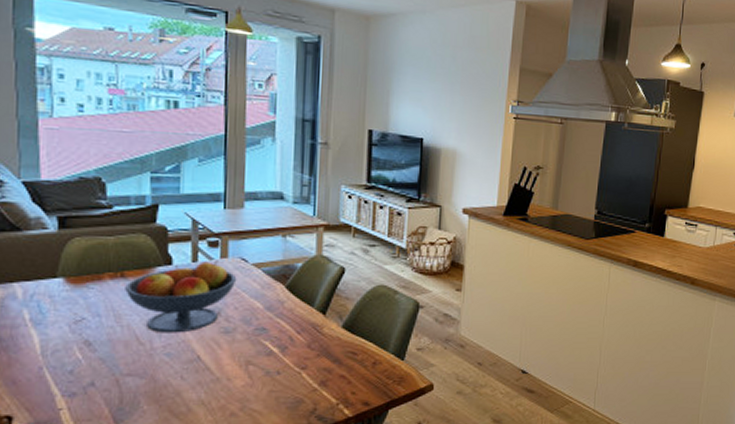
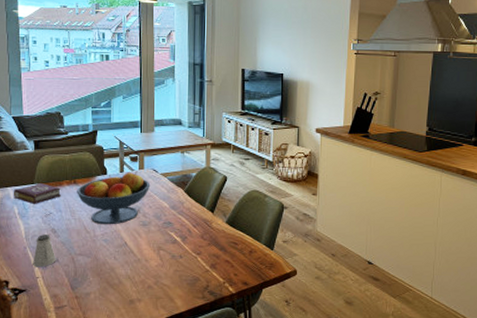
book: none [21,277,102,306] -> present [13,183,62,204]
saltshaker: none [53,349,91,395] -> present [33,235,56,267]

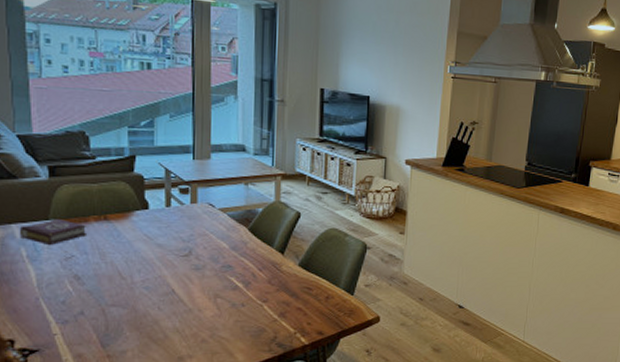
saltshaker: present [33,235,56,267] -> none [48,282,81,322]
fruit bowl: present [77,171,151,225] -> none [108,205,206,270]

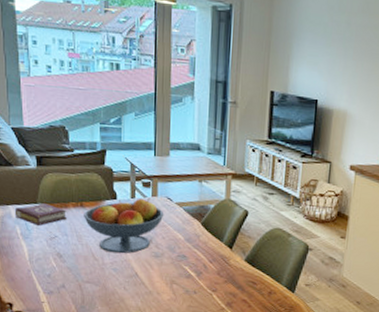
fruit bowl: none [108,205,206,270] -> present [84,198,164,254]

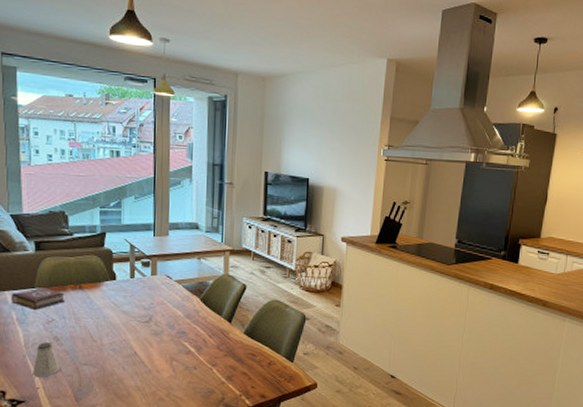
saltshaker: none [38,258,62,292] -> present [33,342,59,377]
fruit bowl: present [84,198,164,254] -> none [82,277,164,334]

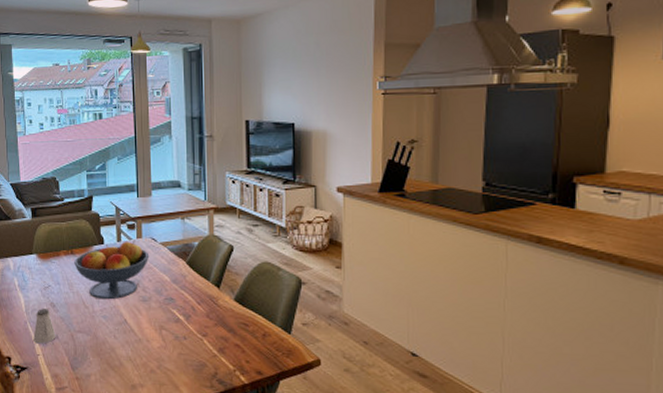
book: present [11,287,66,310] -> none [13,253,60,276]
fruit bowl: none [82,277,164,334] -> present [74,240,150,300]

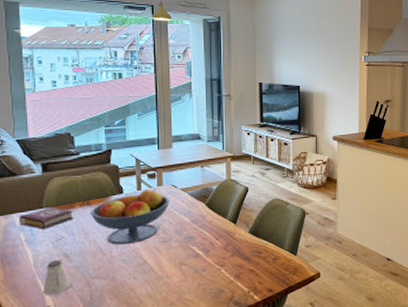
book: none [13,253,60,276] -> present [18,207,74,229]

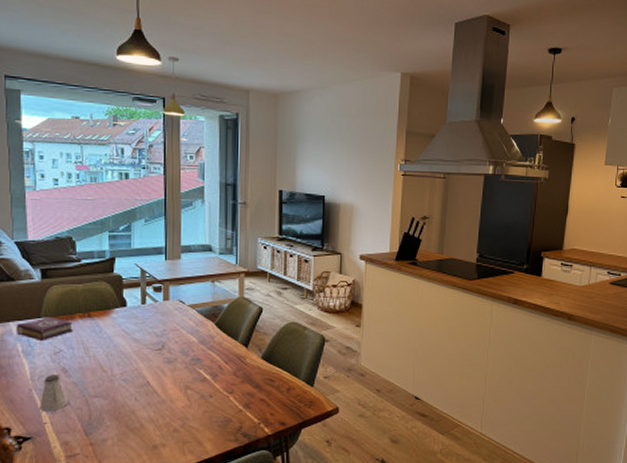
fruit bowl: present [91,187,170,245] -> none [91,302,177,363]

